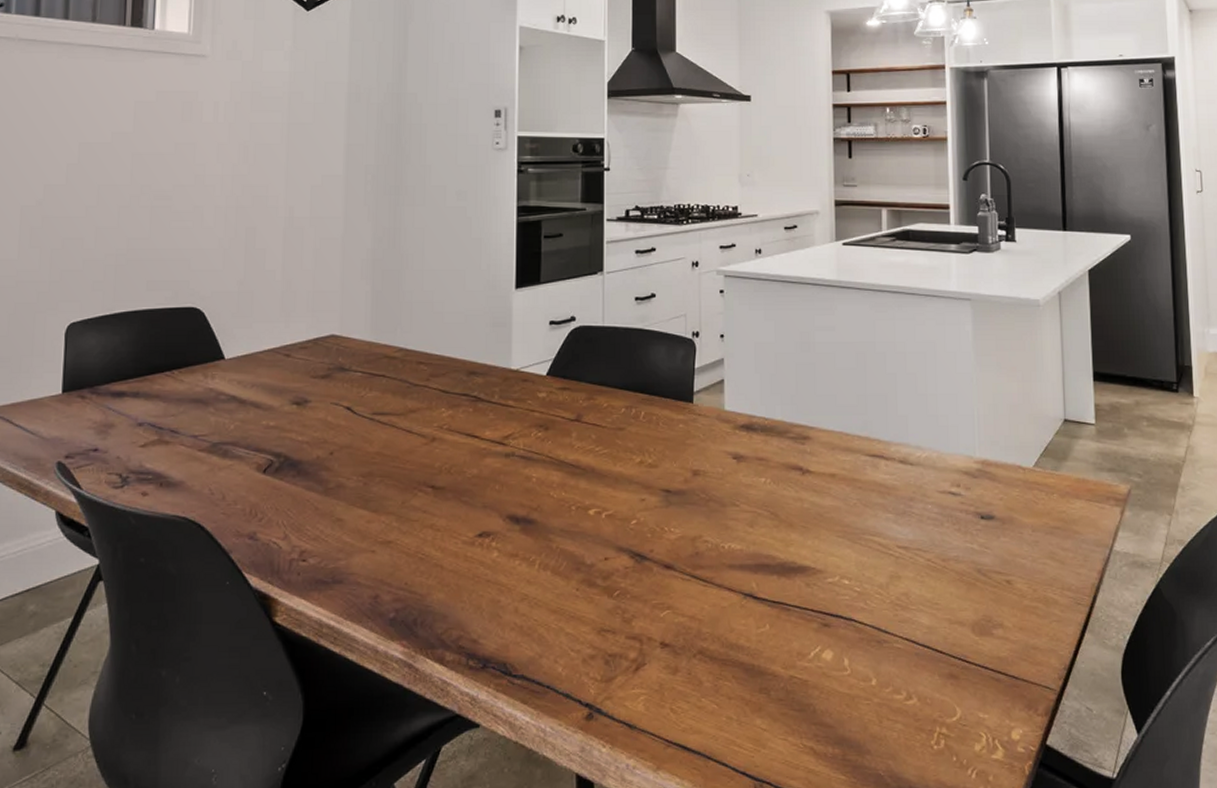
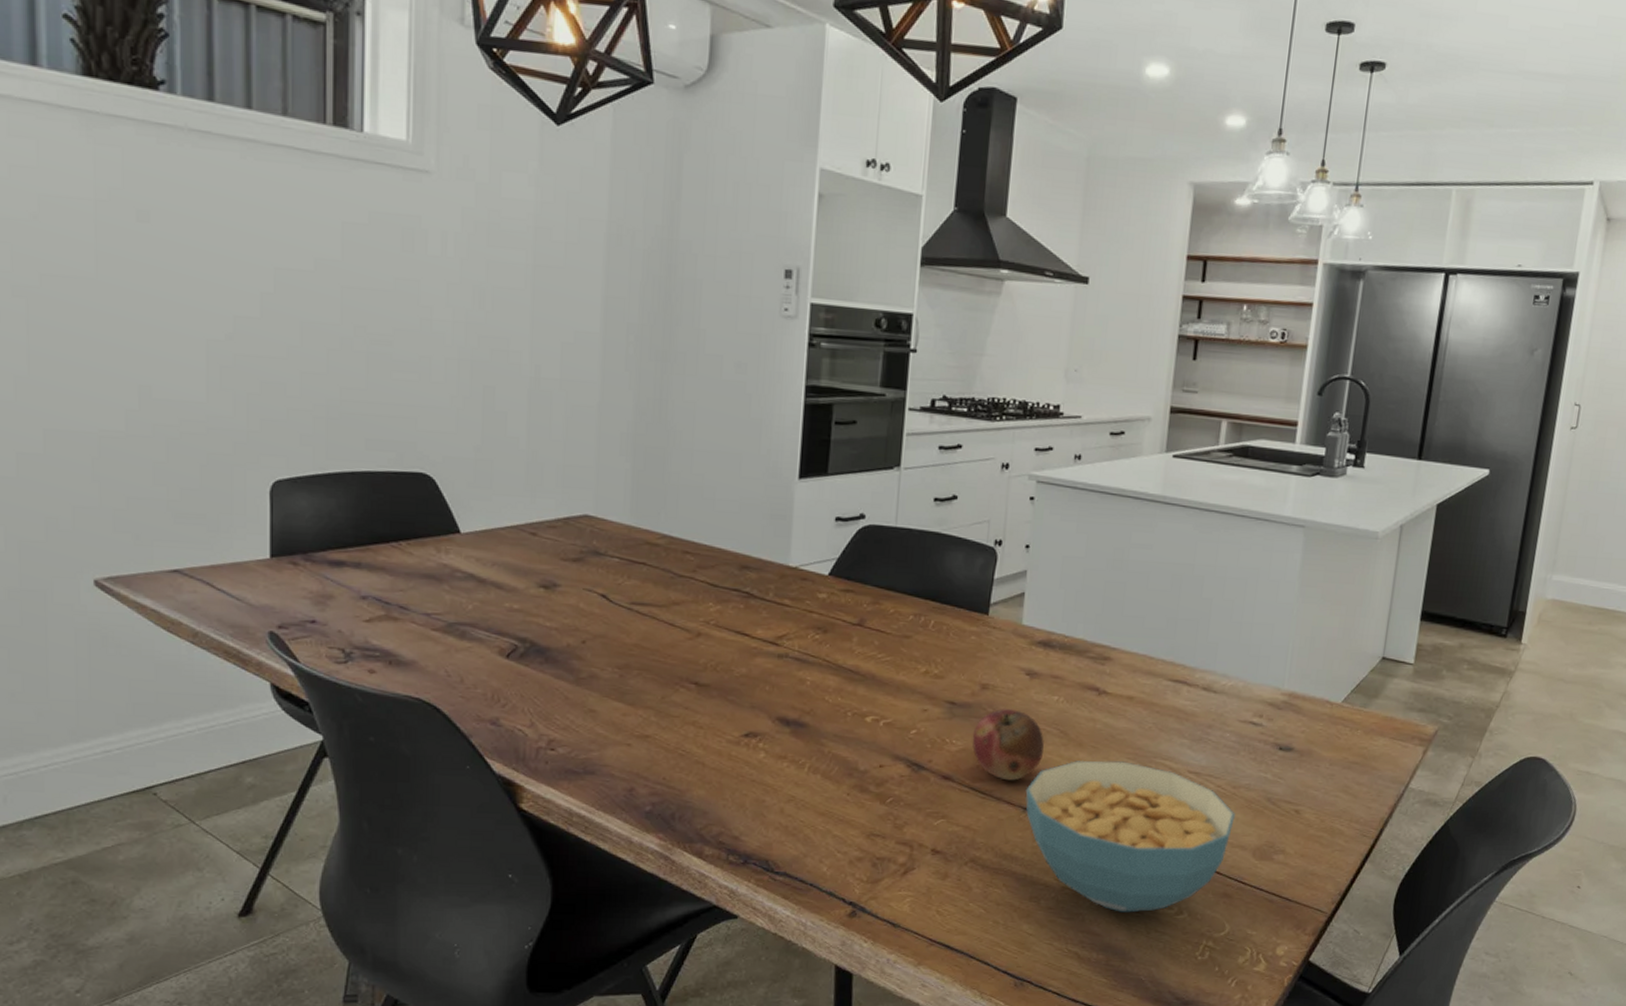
fruit: none [689,494,758,566] -> present [972,709,1045,781]
cereal bowl: none [744,540,949,701] -> present [1025,760,1235,913]

